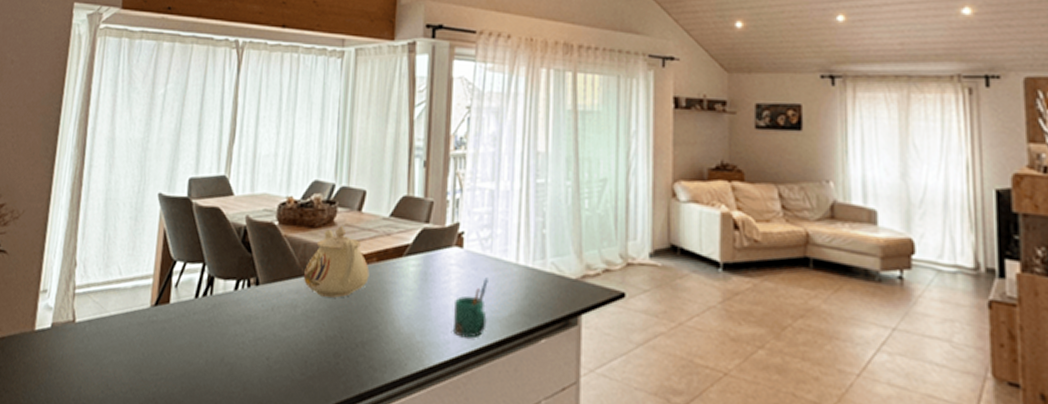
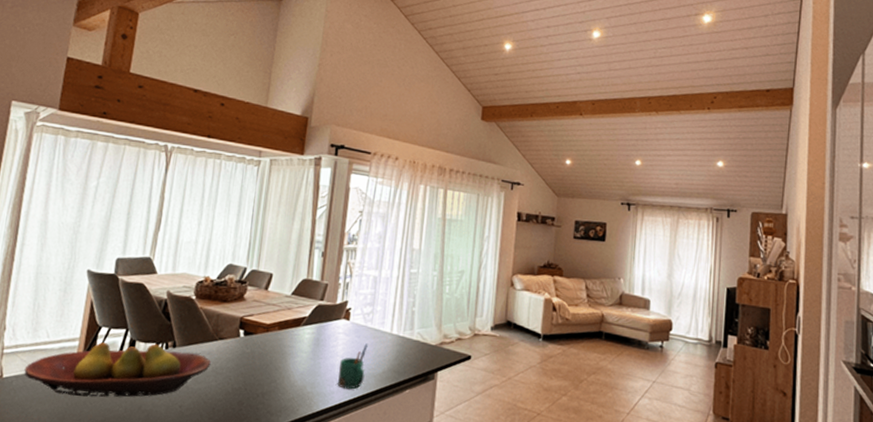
fruit bowl: none [97,279,300,347] -> present [24,342,211,397]
teapot: present [303,226,370,298] -> none [215,301,272,358]

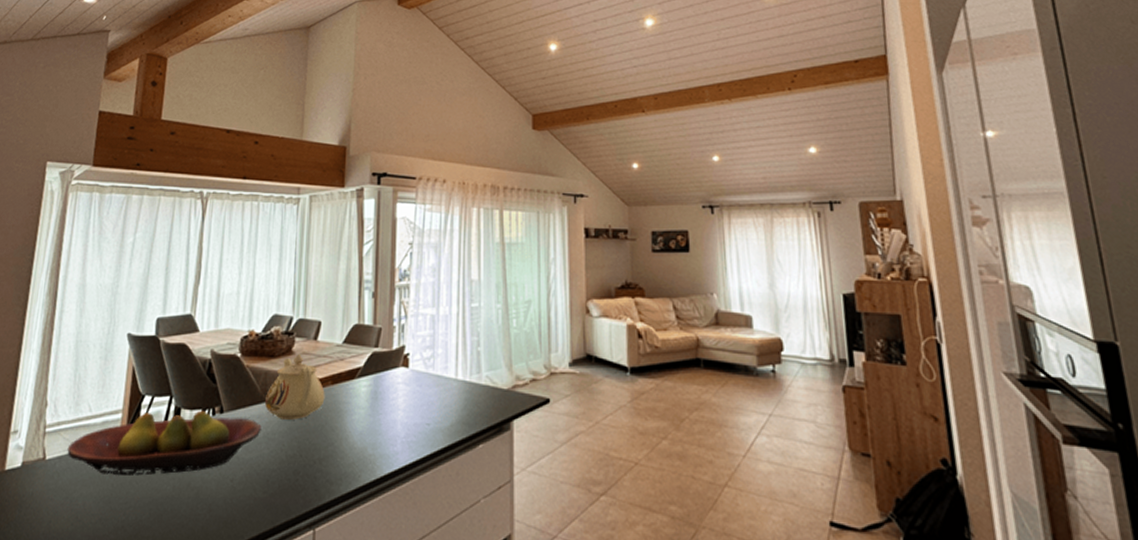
teapot: none [215,301,272,358] -> present [264,354,325,420]
mug: present [337,343,368,389] -> none [401,393,431,448]

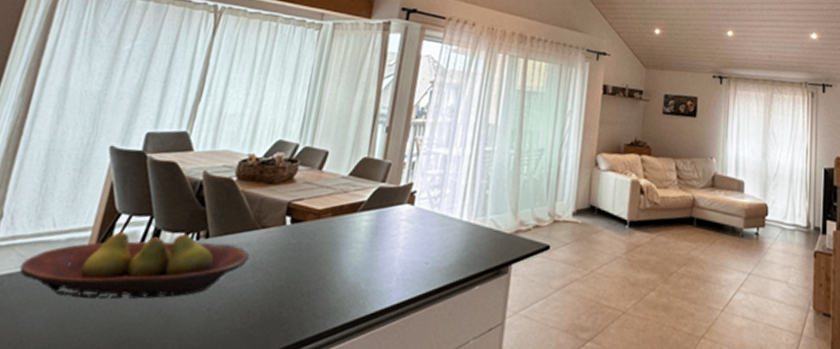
teapot: present [264,354,325,420] -> none [256,183,324,250]

